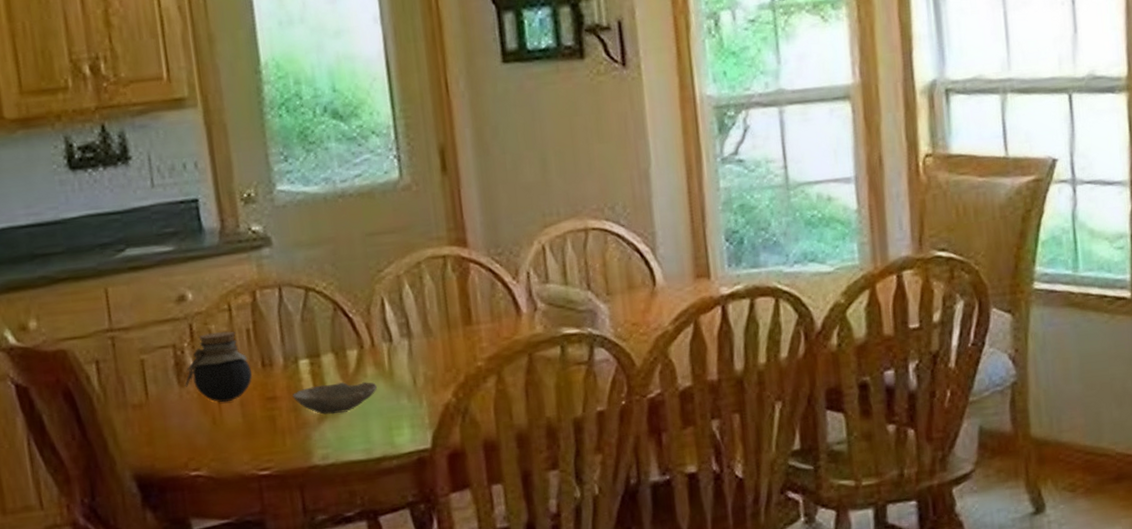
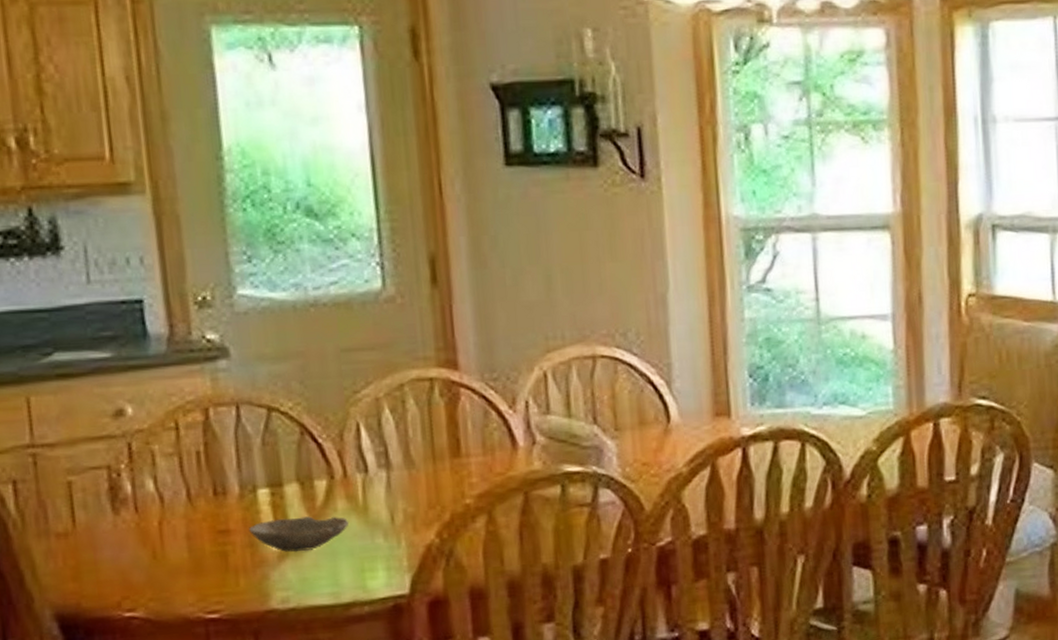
jar: present [185,331,253,403] -> none [120,453,202,535]

